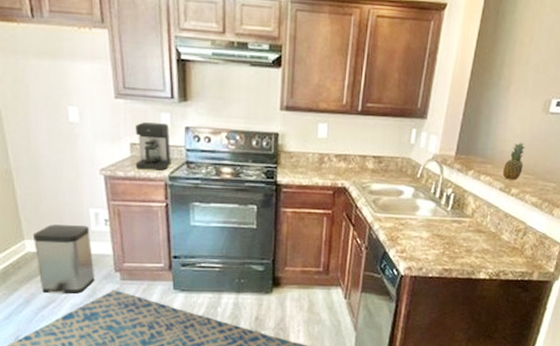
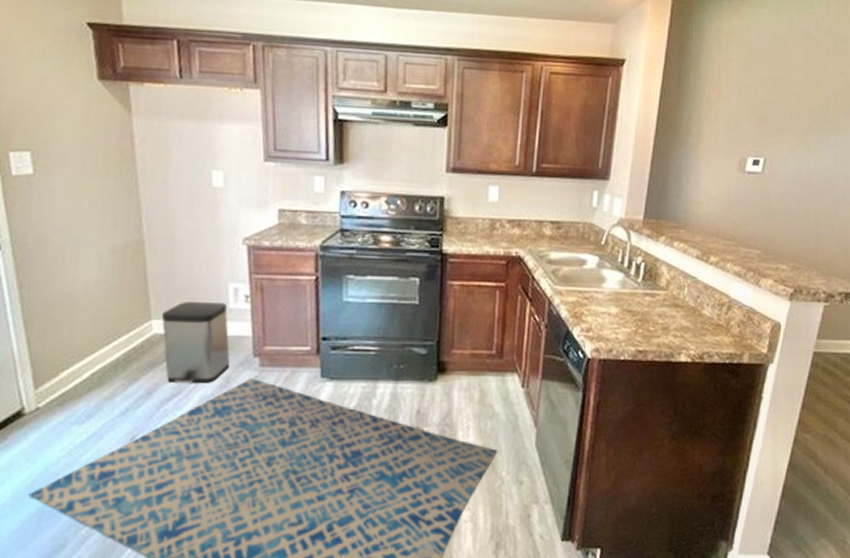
coffee maker: present [135,122,171,171] -> none [283,186,324,240]
fruit: present [502,141,526,180] -> none [698,204,722,247]

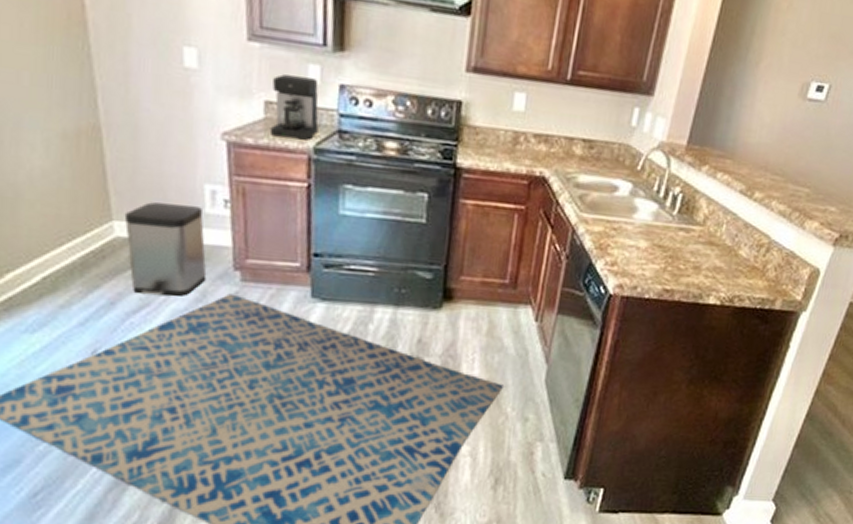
coffee maker: none [283,186,324,240] -> present [269,74,319,140]

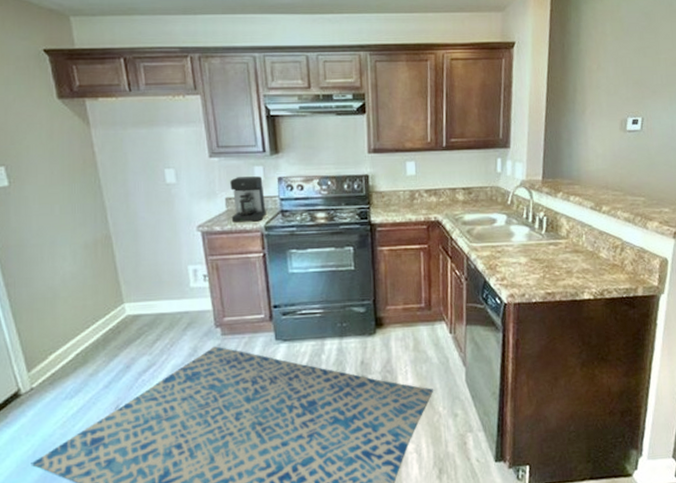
pedal bin: present [124,202,207,296] -> none [132,283,196,357]

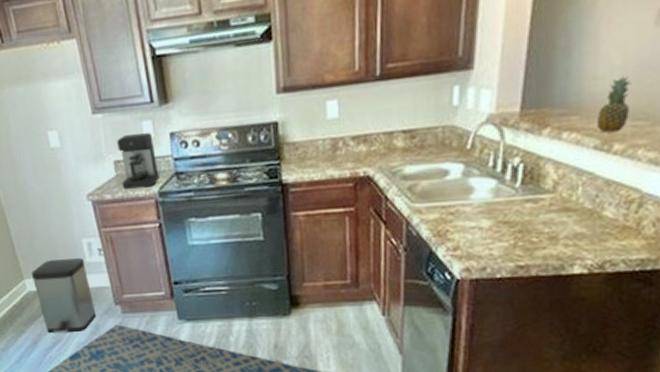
pedal bin: none [132,283,196,357] -> present [31,258,97,334]
fruit: none [590,160,610,198] -> present [596,75,632,133]

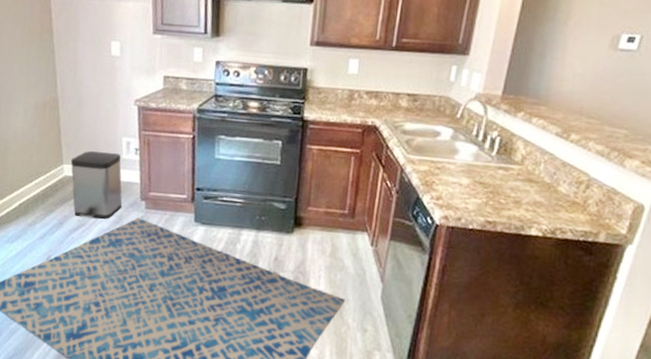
coffee maker: present [117,133,160,189] -> none [167,56,201,103]
fruit: present [596,75,632,133] -> none [559,81,589,125]

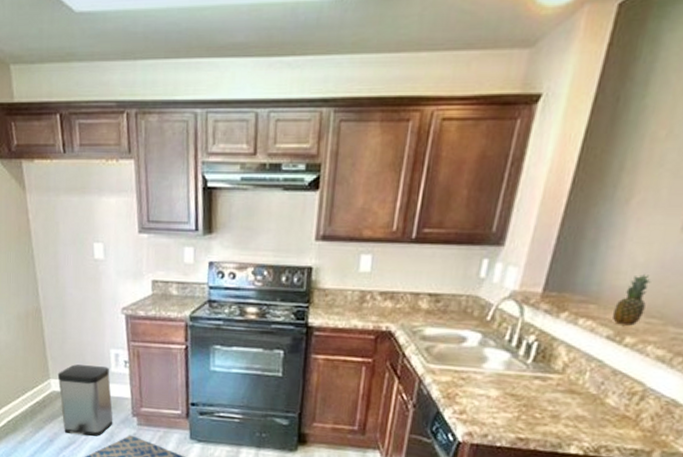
fruit: none [559,81,589,125] -> present [612,273,651,326]

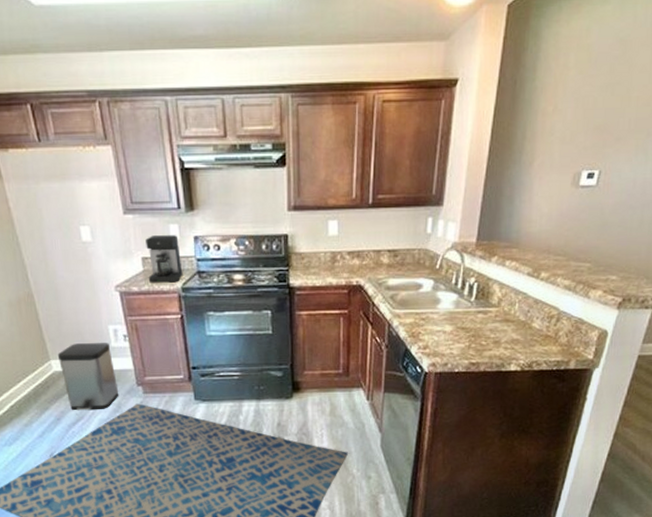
coffee maker: none [156,258,193,310] -> present [146,235,183,283]
fruit: present [612,273,651,326] -> none [529,221,555,263]

